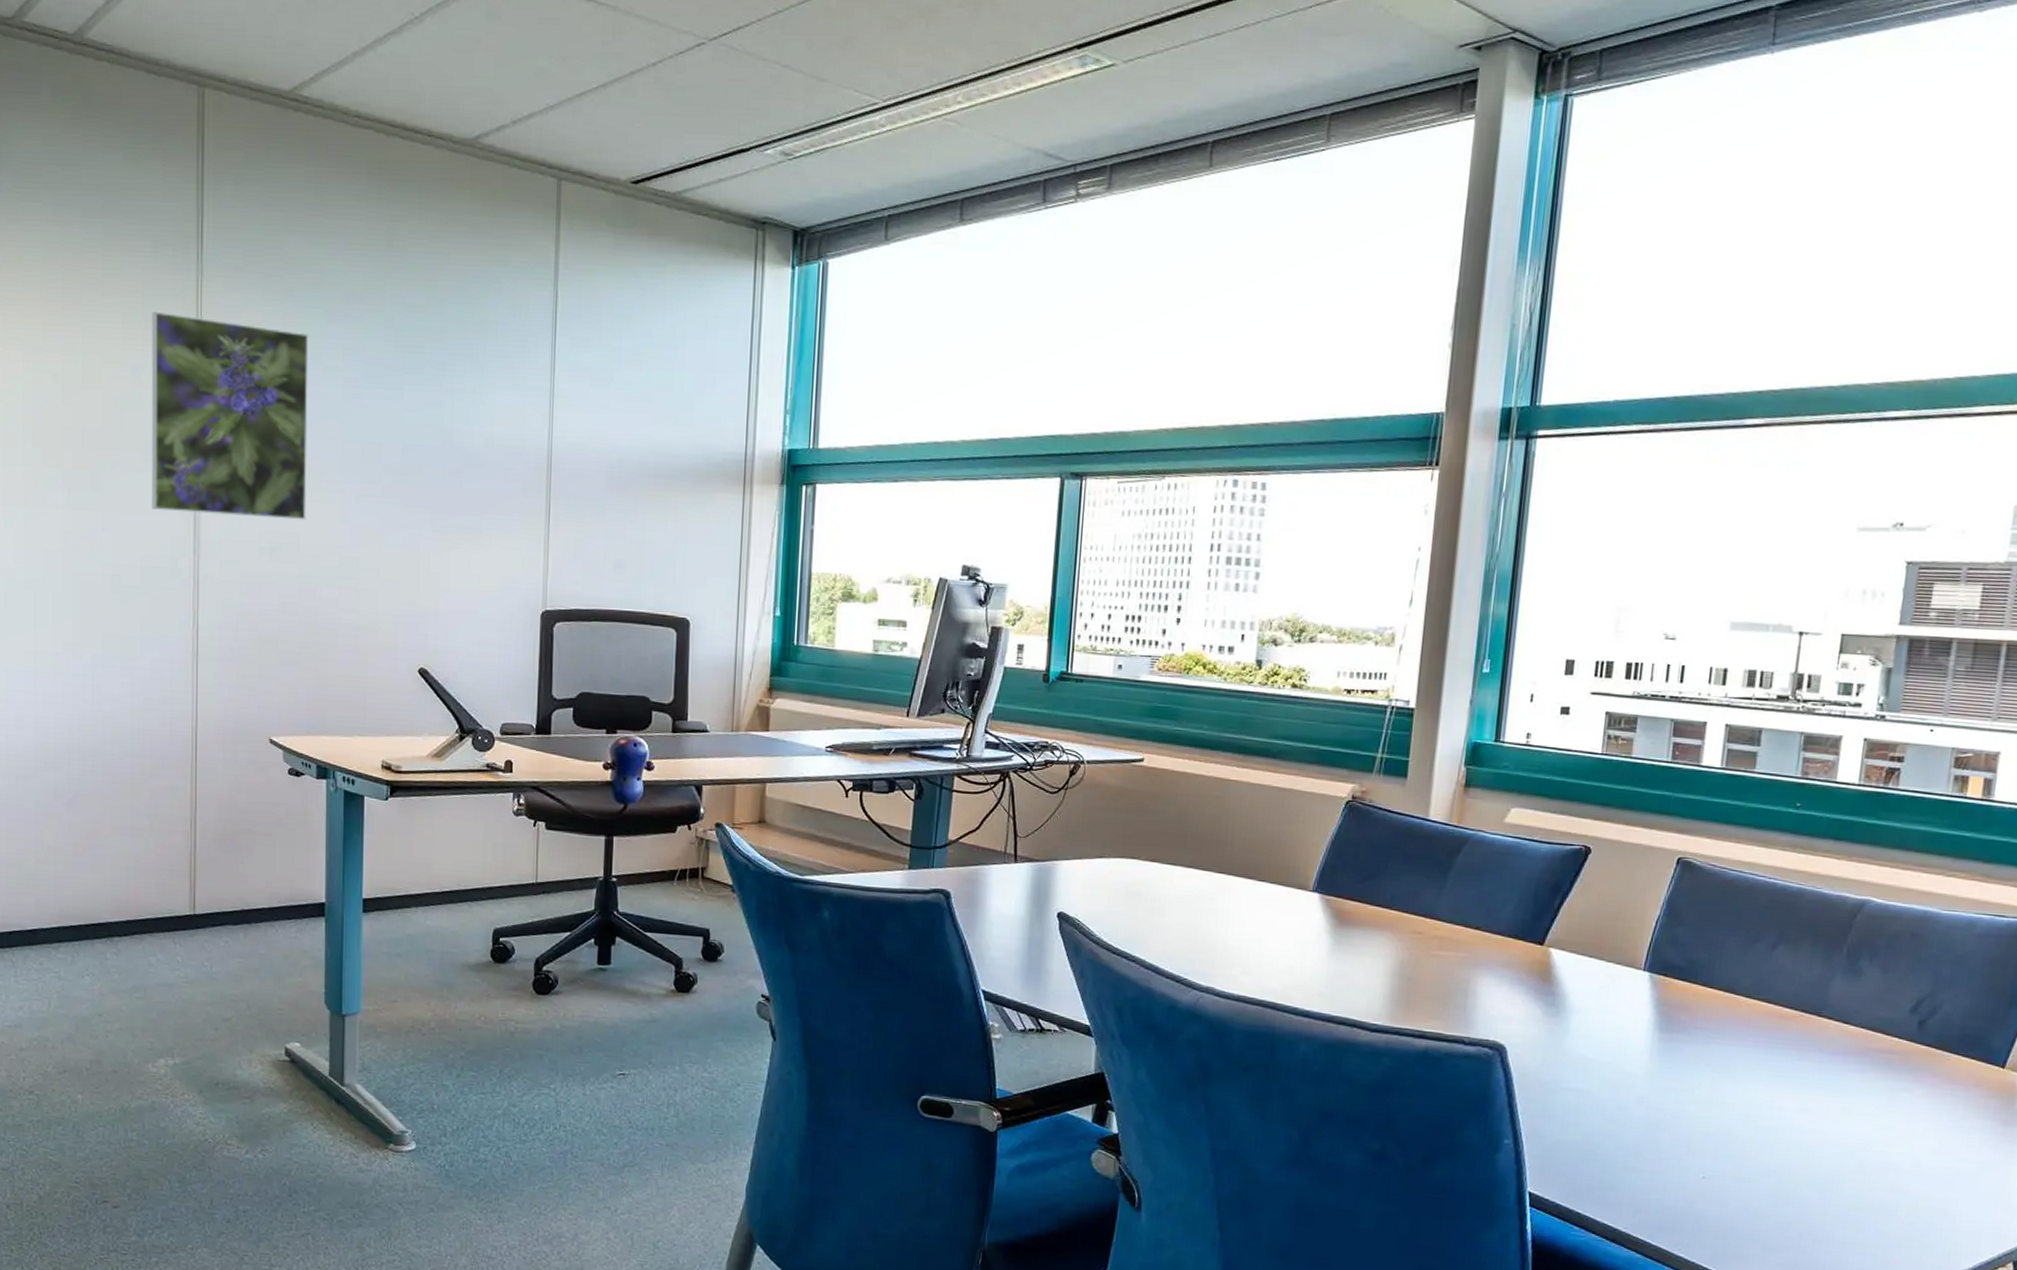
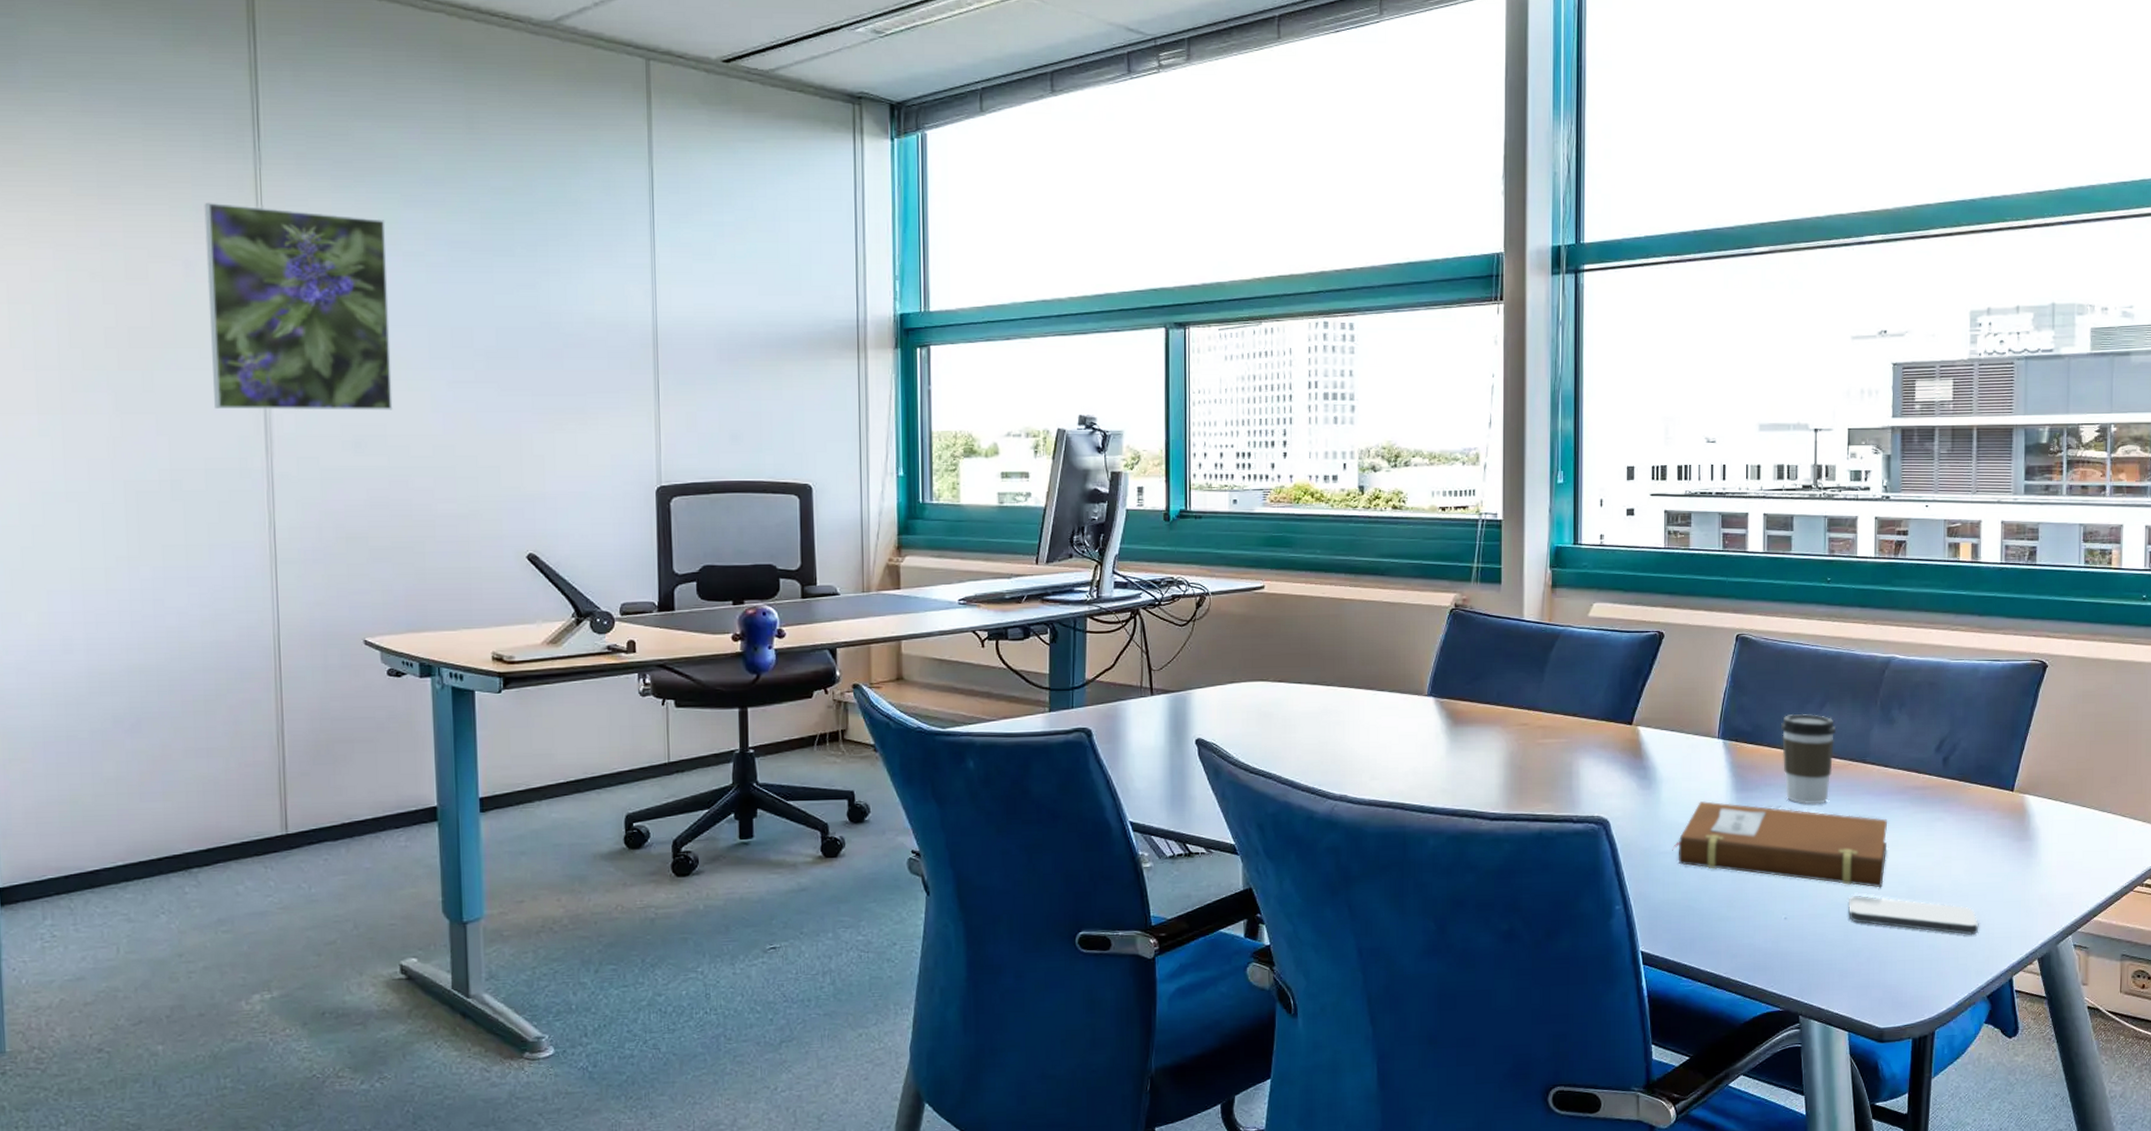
notebook: none [1576,1038,1841,1158] -> present [1672,801,1888,888]
coffee cup: none [1718,952,1788,1056] -> present [1781,713,1836,805]
smartphone: none [1781,1162,1942,1225] -> present [1848,895,1978,936]

